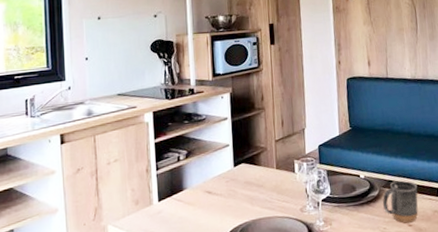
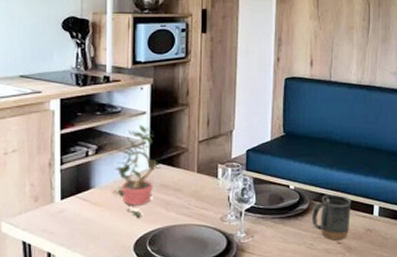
potted plant: none [200,129,245,214] -> present [112,124,162,218]

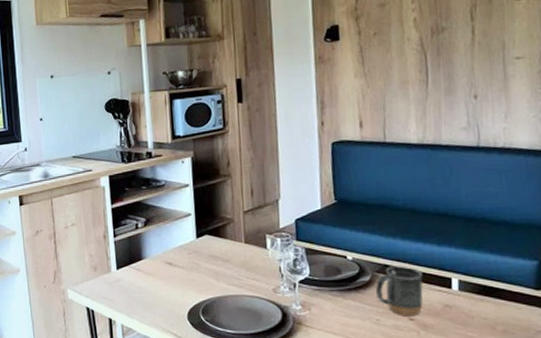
potted plant: present [112,124,162,218] -> none [159,196,209,288]

